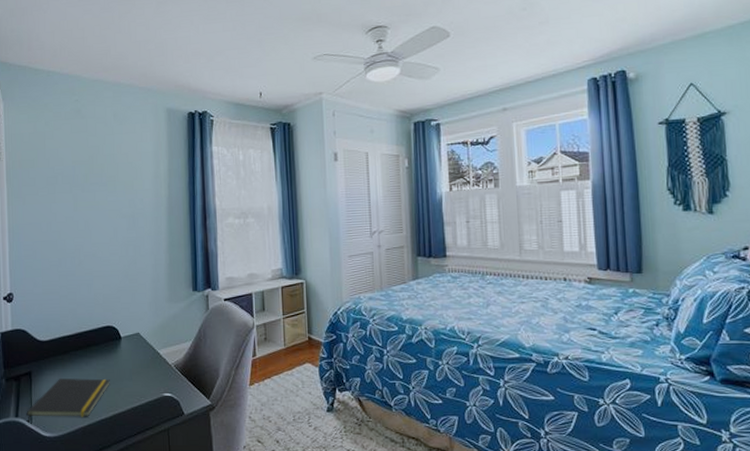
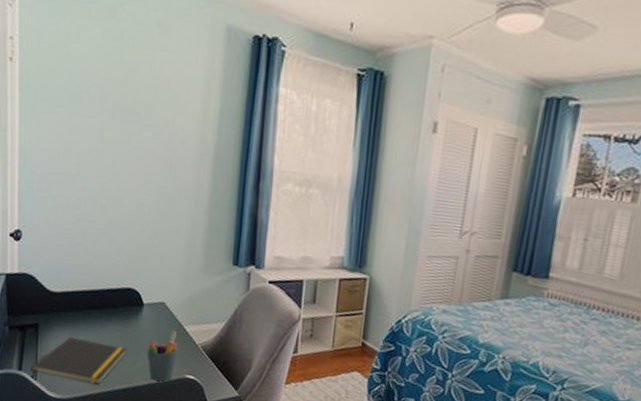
pen holder: none [128,356,155,404] -> present [147,331,178,382]

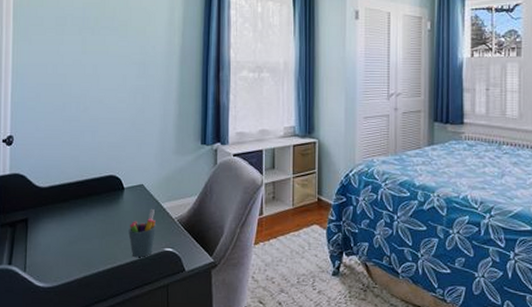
notepad: present [30,337,127,385] -> none [20,227,110,271]

